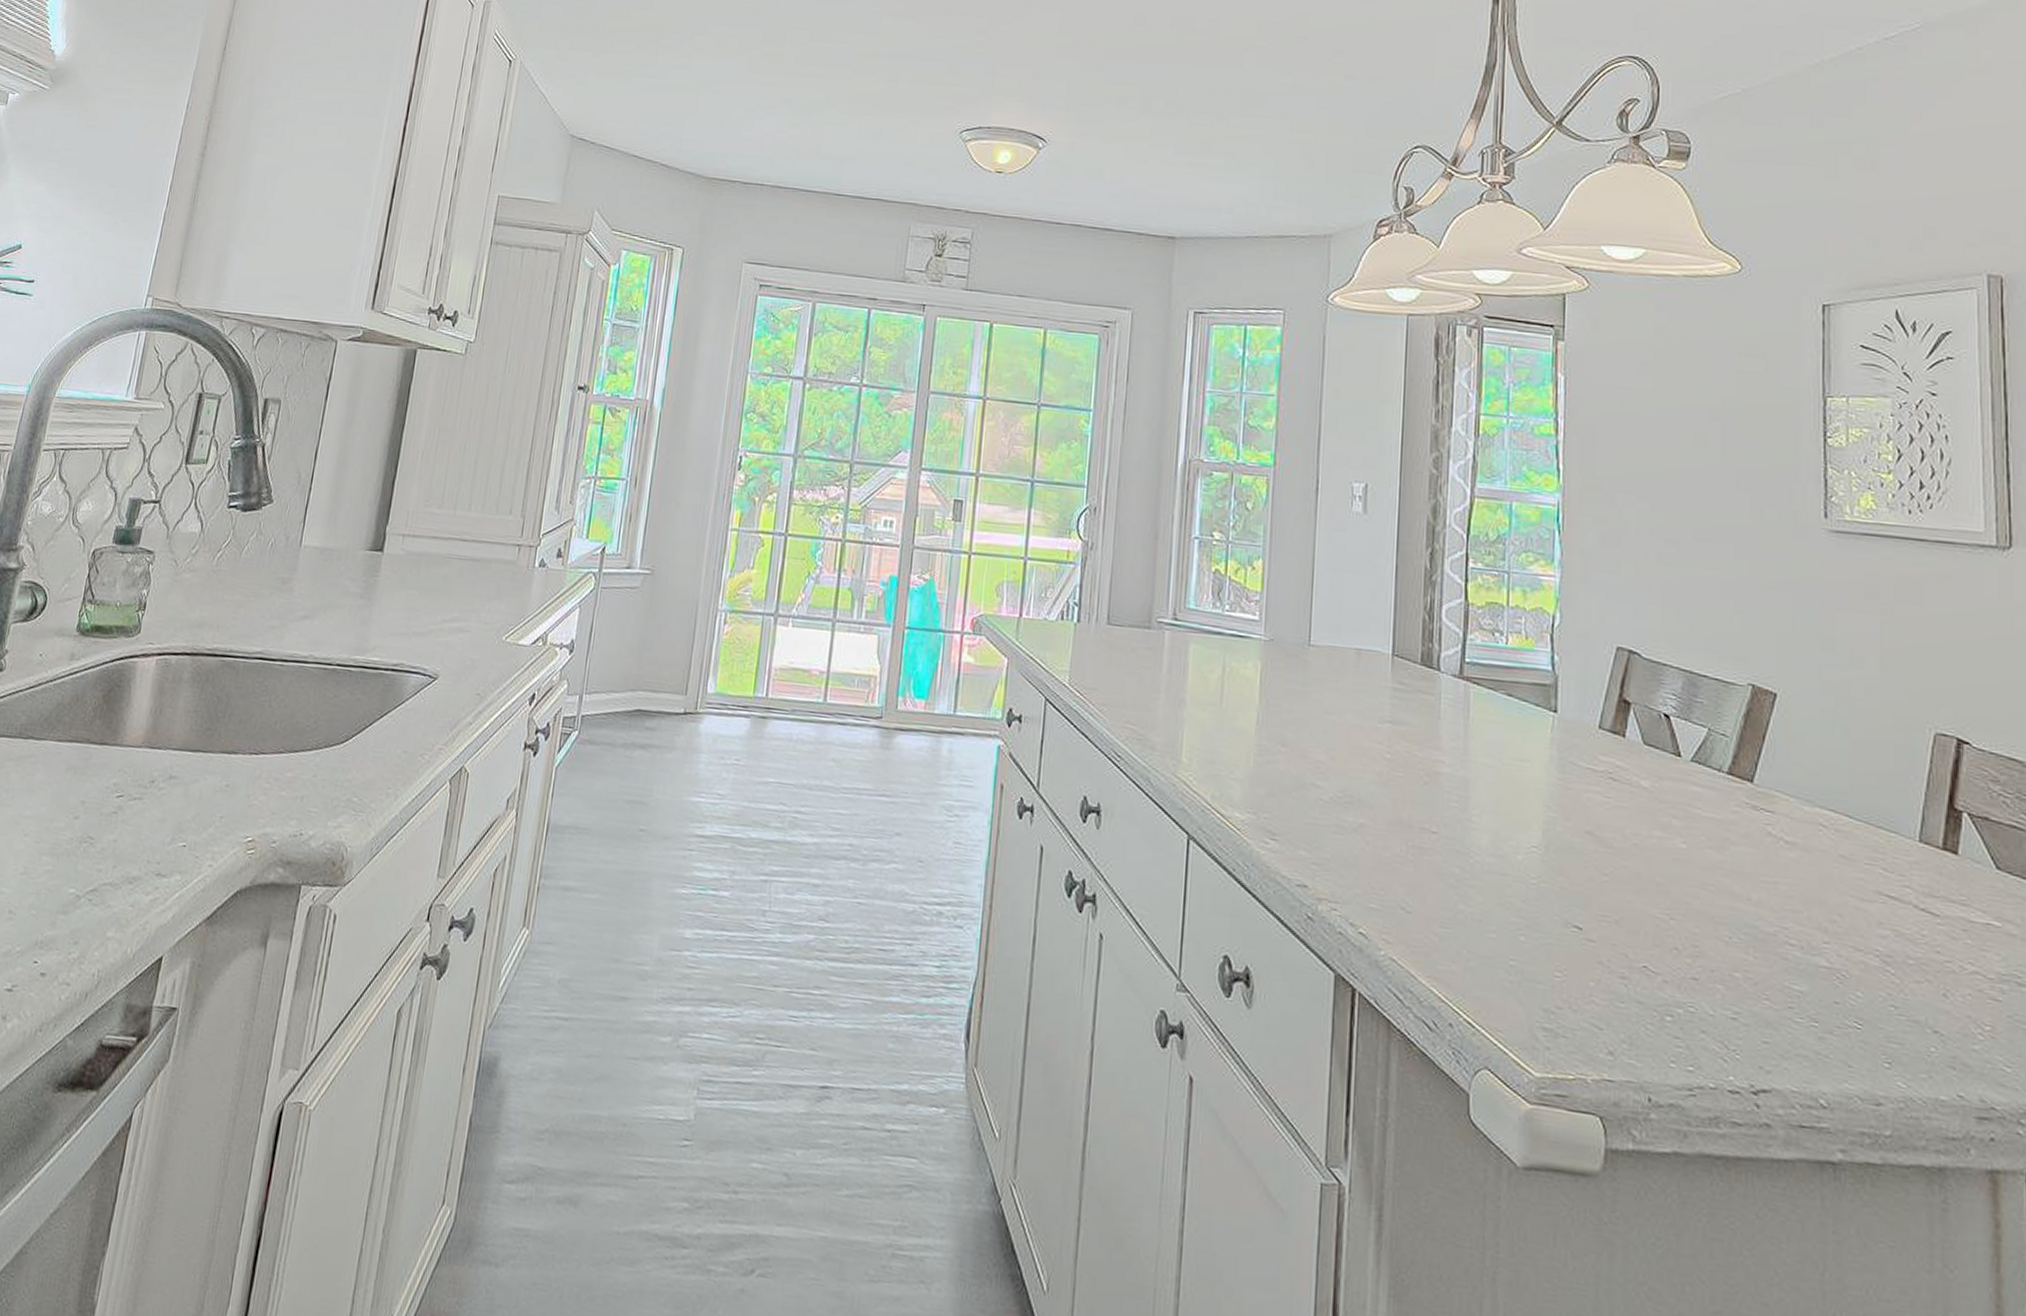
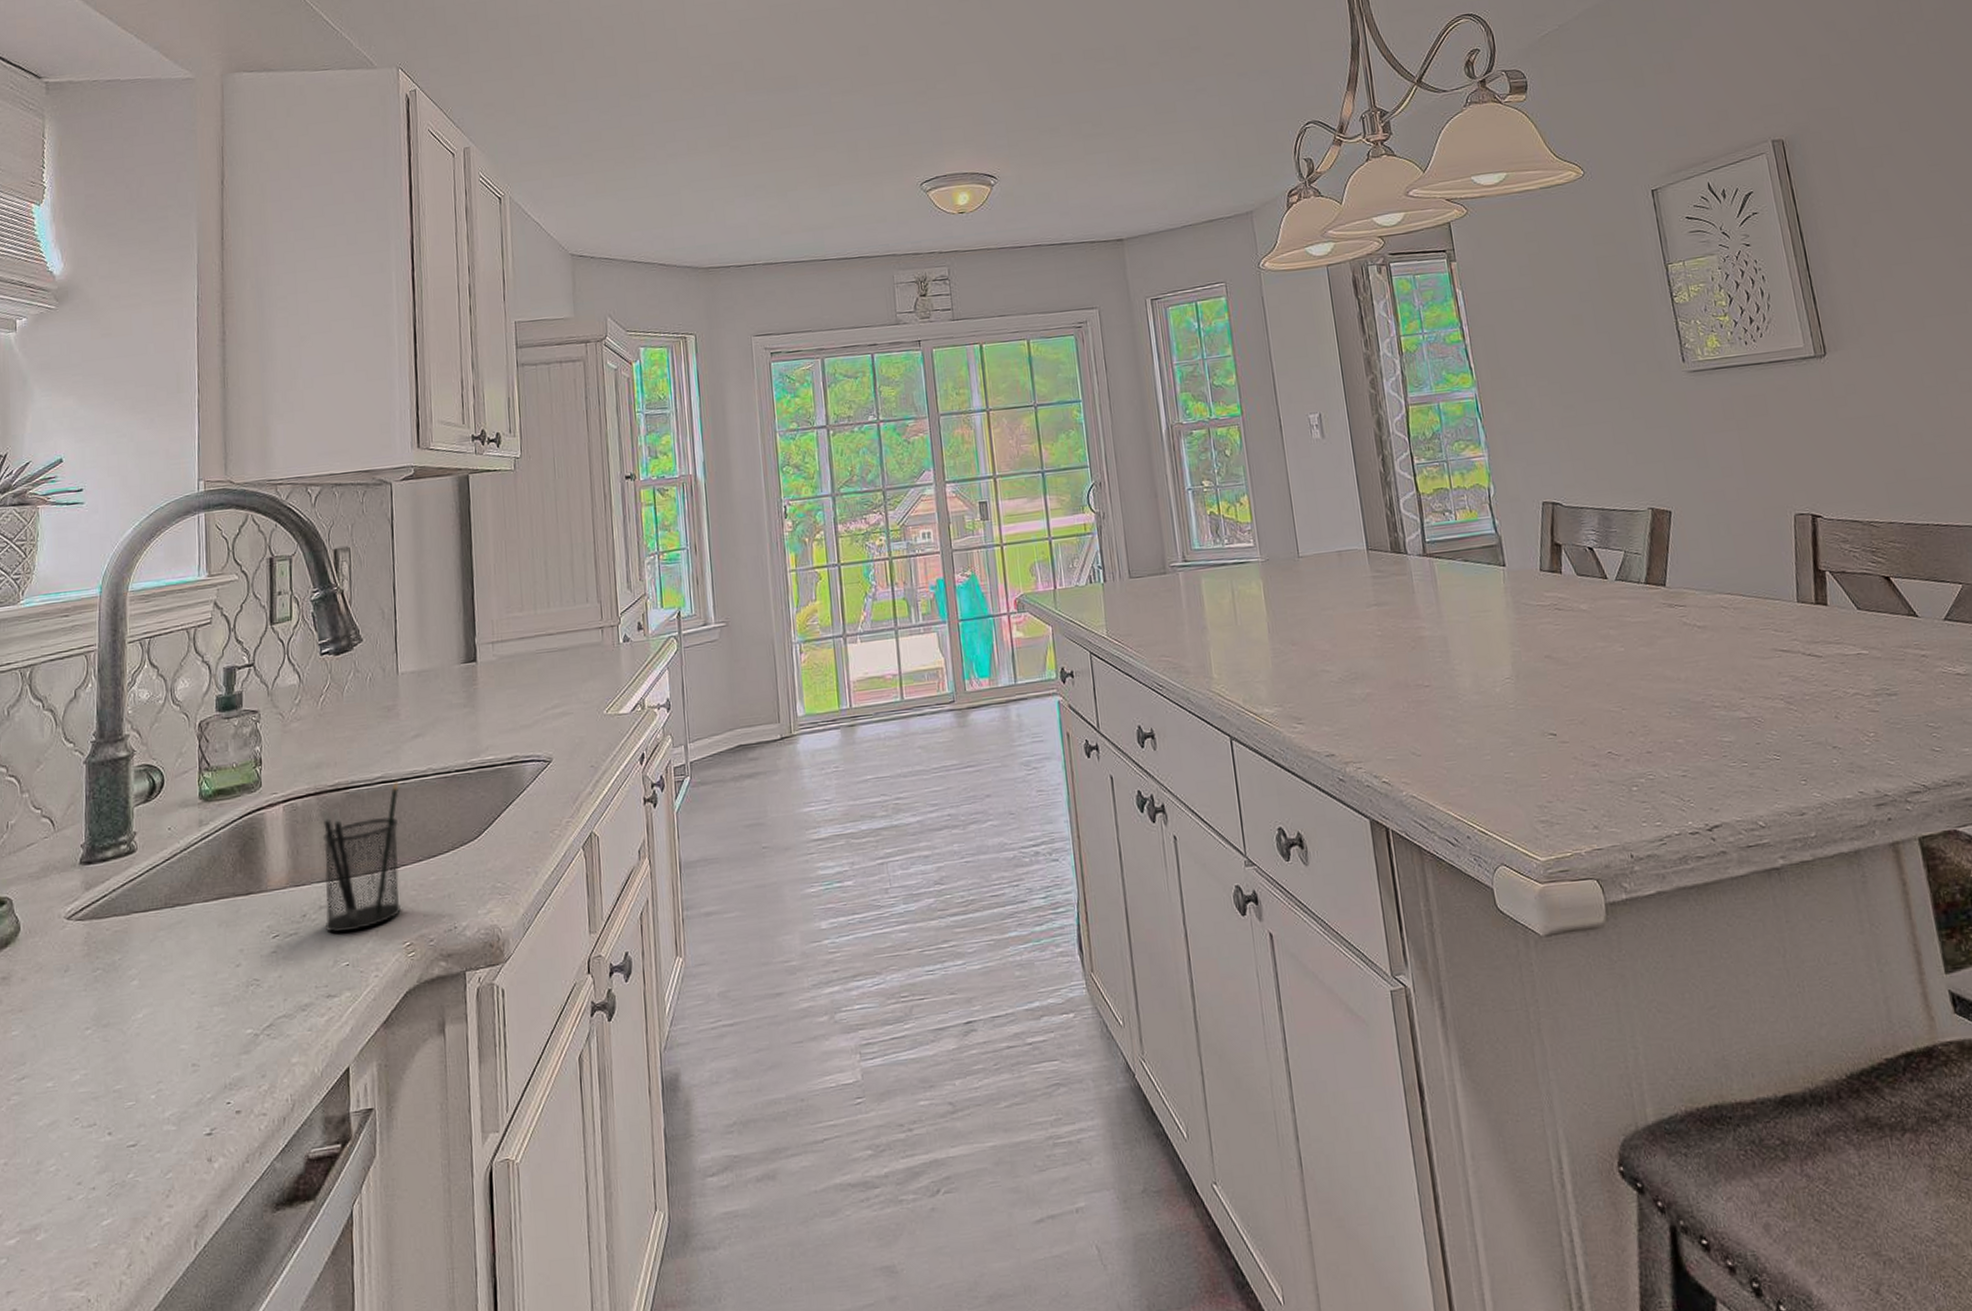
pencil holder: none [171,658,277,812] -> present [320,779,402,932]

